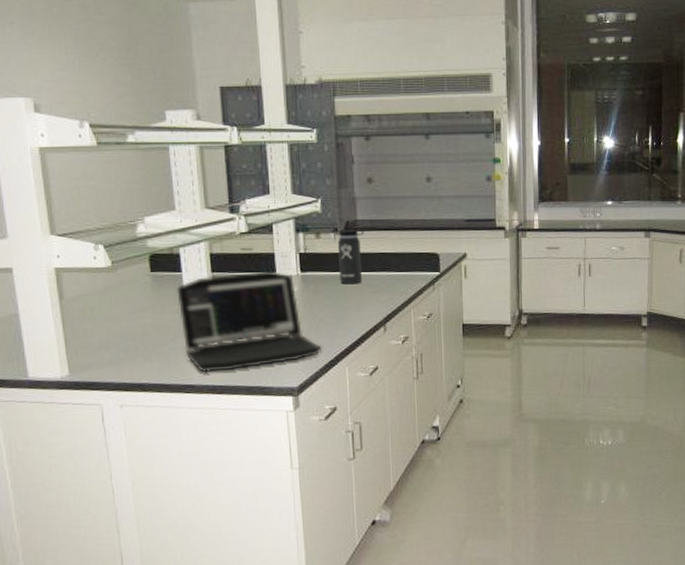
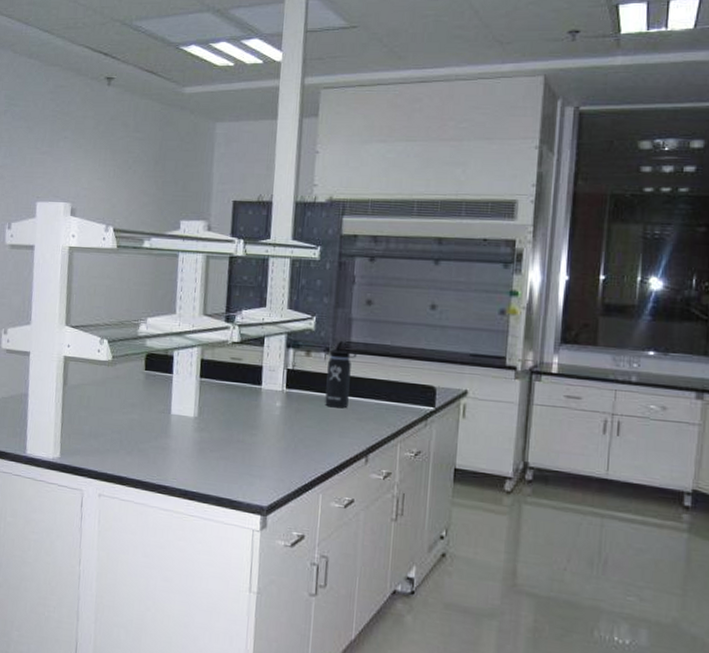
laptop: present [176,271,322,373] -> none [163,381,298,479]

